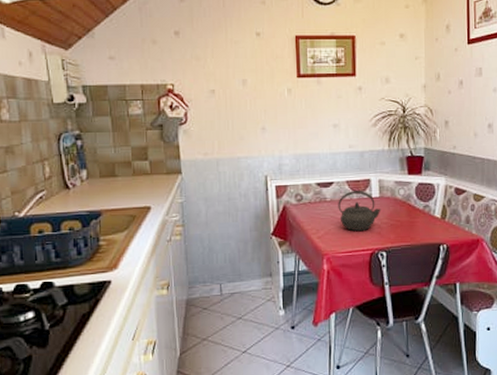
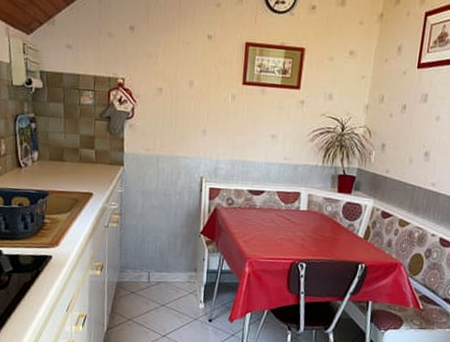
kettle: present [338,190,381,232] -> none [266,201,307,241]

